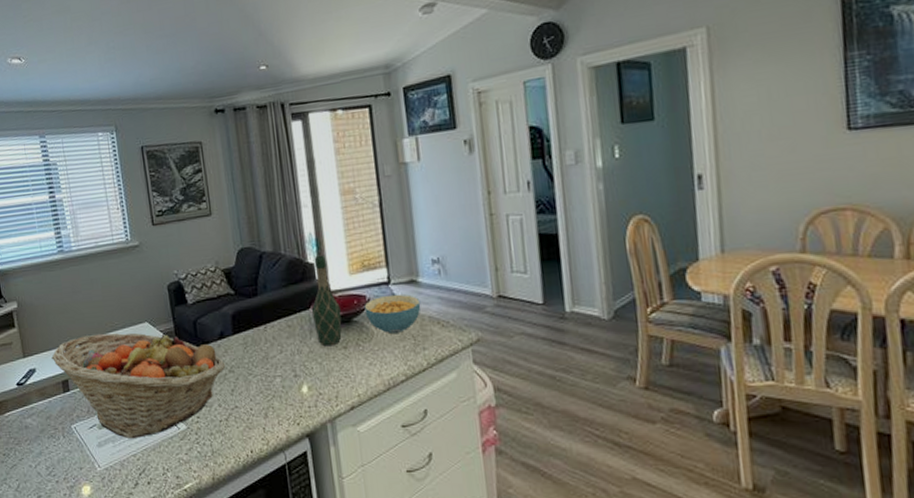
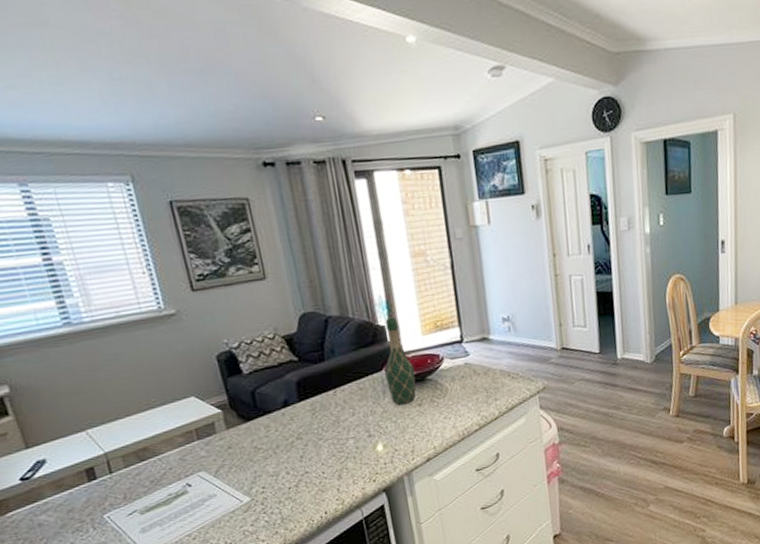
fruit basket: present [51,332,226,438] -> none [67,407,293,520]
cereal bowl: present [364,294,421,335] -> none [437,351,493,389]

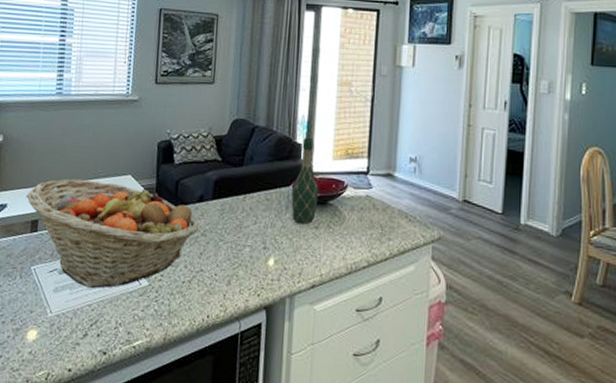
fruit basket: none [67,407,293,520] -> present [26,179,199,288]

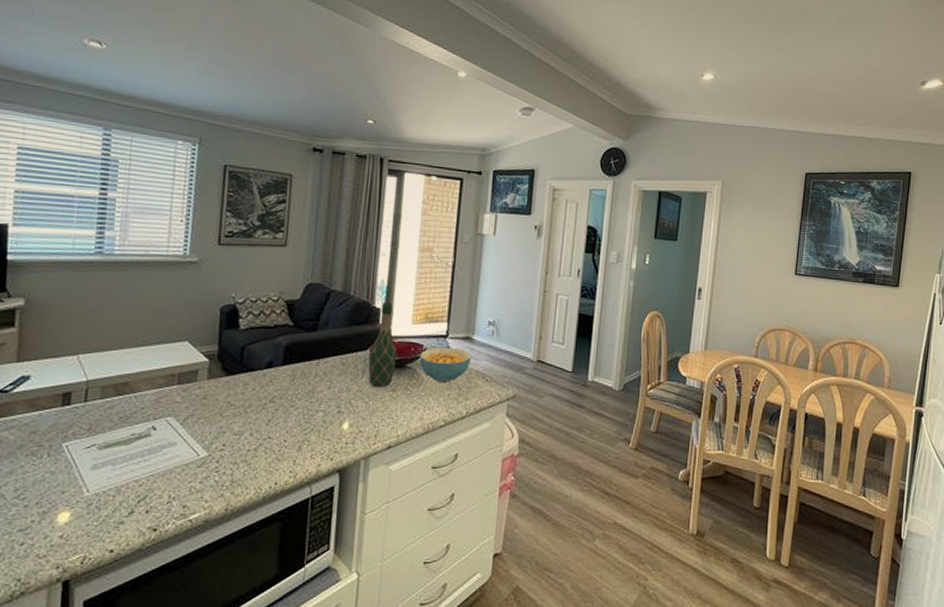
fruit basket: present [26,179,199,288] -> none [55,346,268,462]
cereal bowl: none [340,184,393,222] -> present [419,347,472,383]

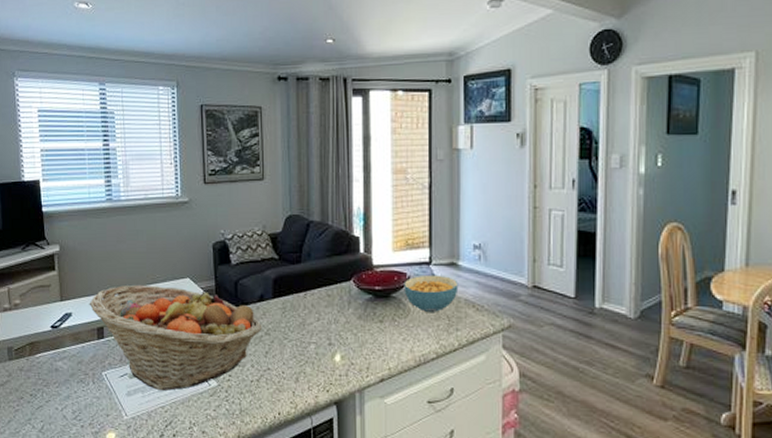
fruit basket: none [55,346,268,462] -> present [89,284,263,391]
wine bottle: present [368,301,397,388] -> none [352,229,381,319]

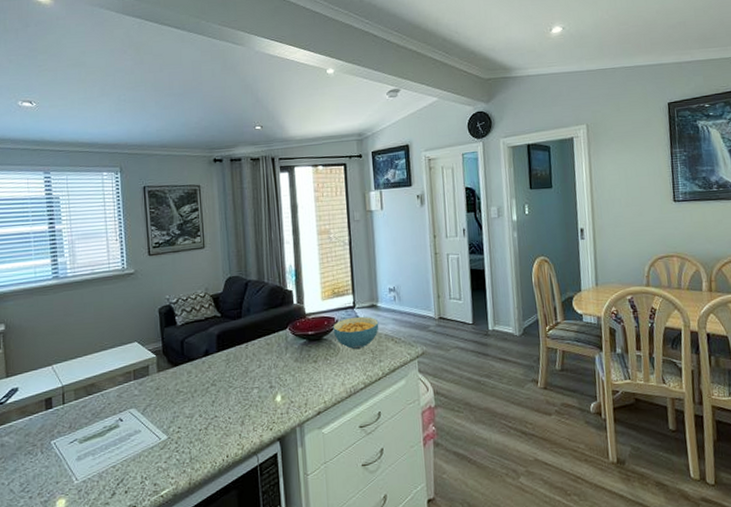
fruit basket: present [89,284,263,391] -> none [36,352,209,451]

